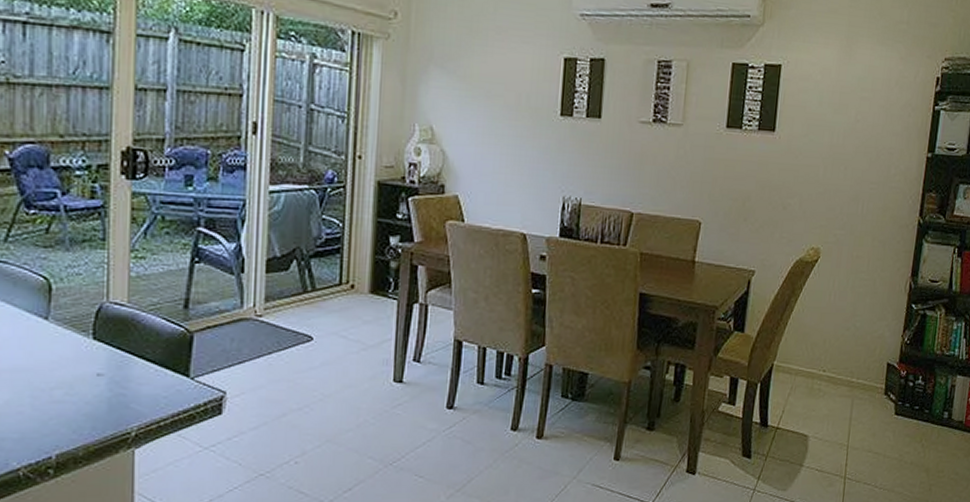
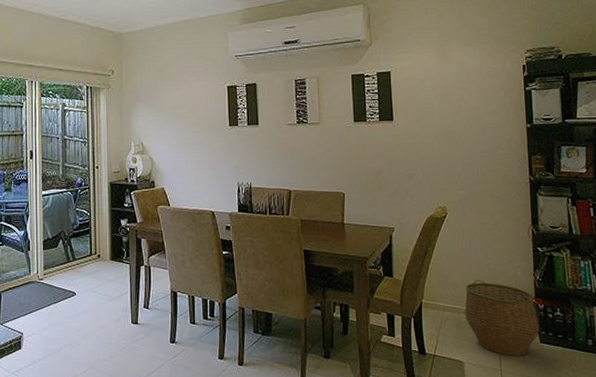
basket: none [819,340,898,430] -> present [464,280,540,357]

